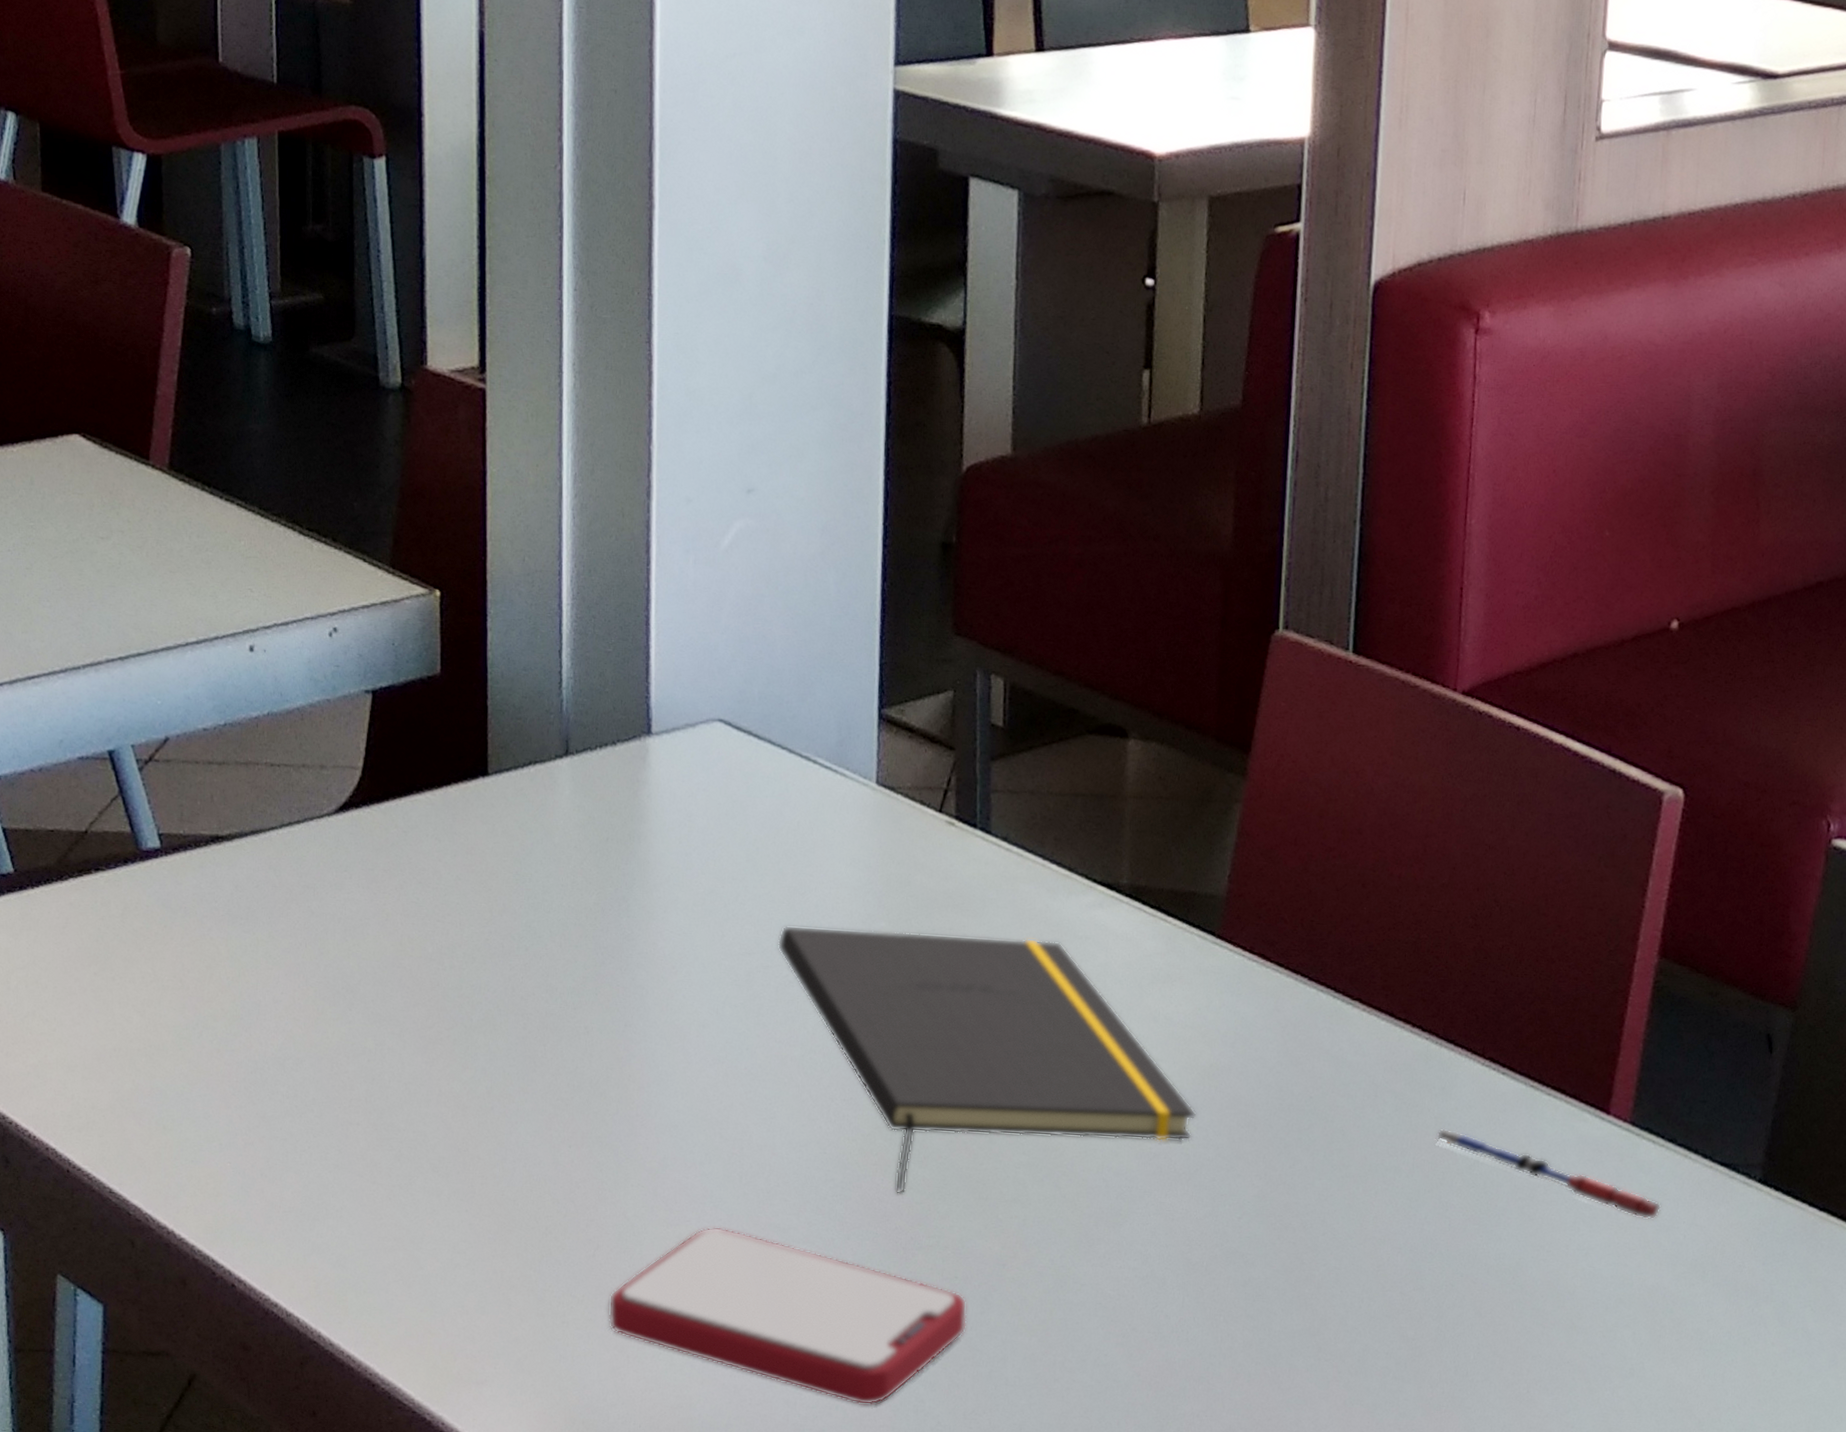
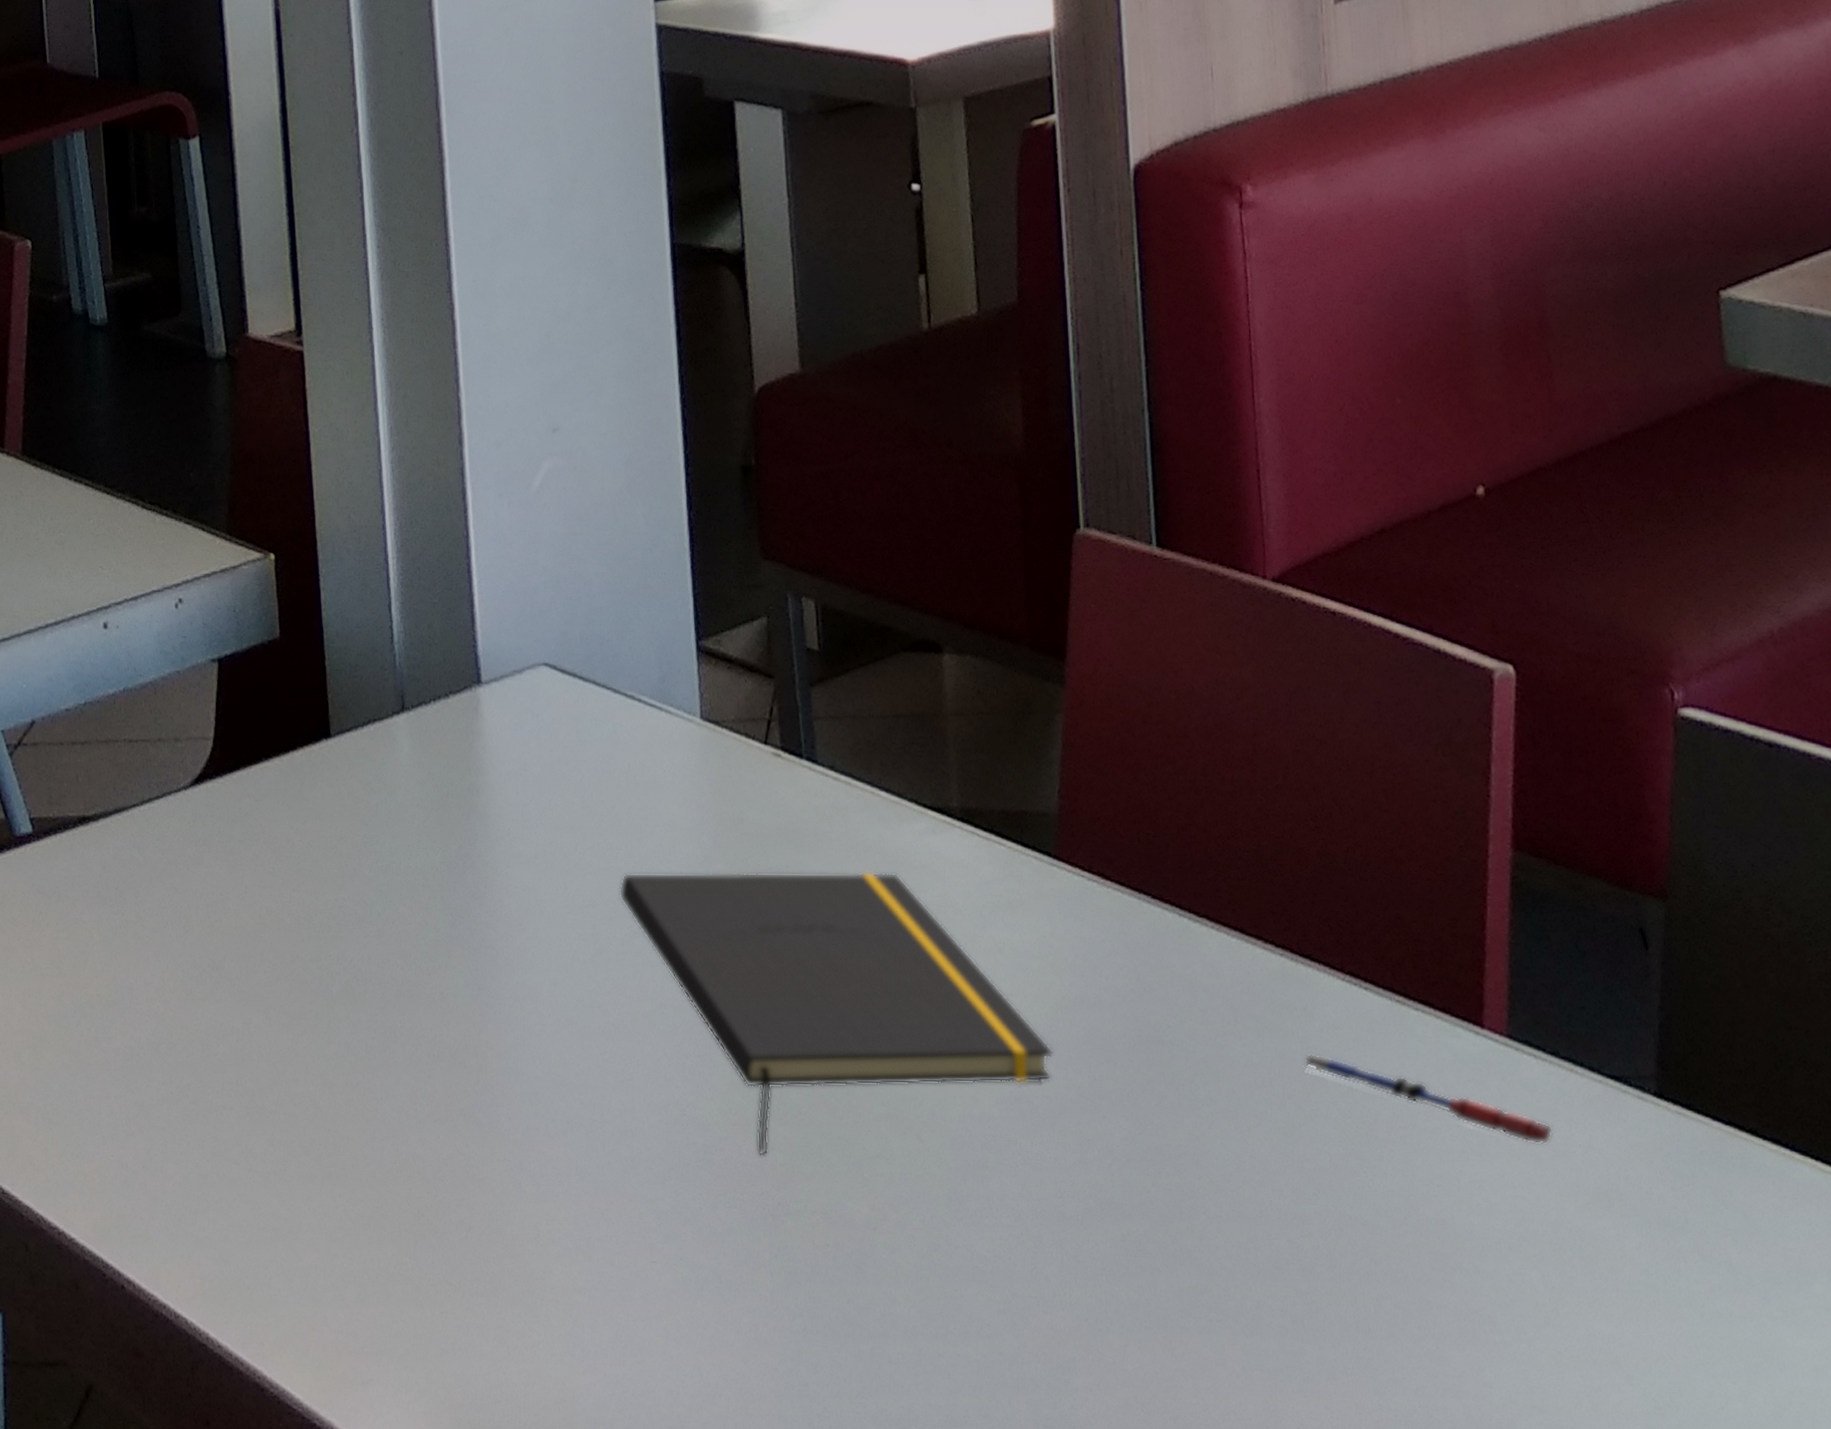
smartphone: present [608,1226,967,1405] -> none [484,1201,843,1392]

